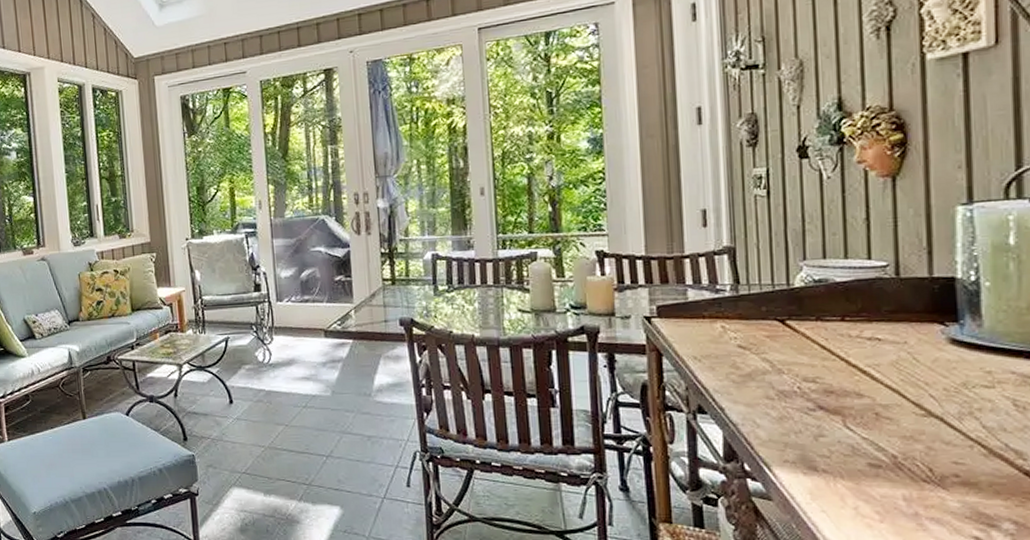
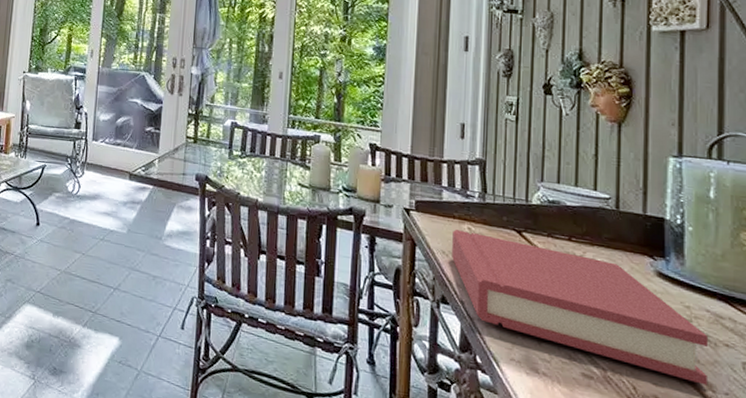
hardback book: none [704,330,1016,454] -> present [452,229,709,385]

